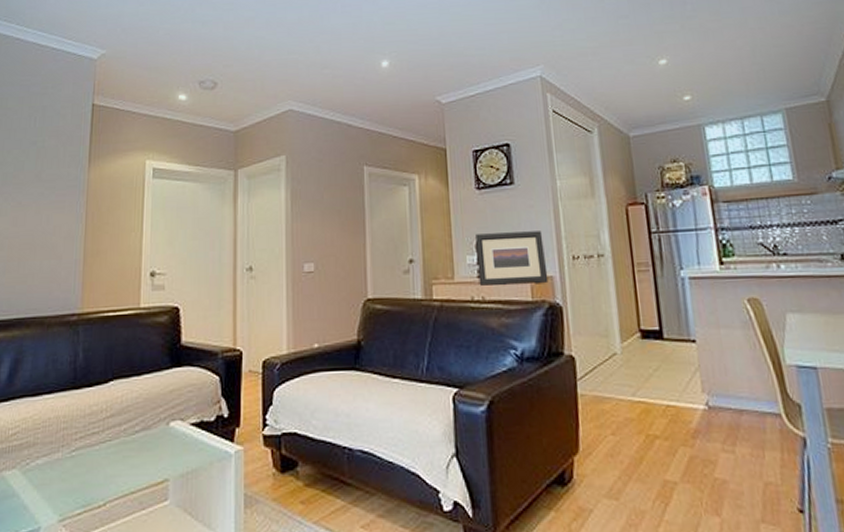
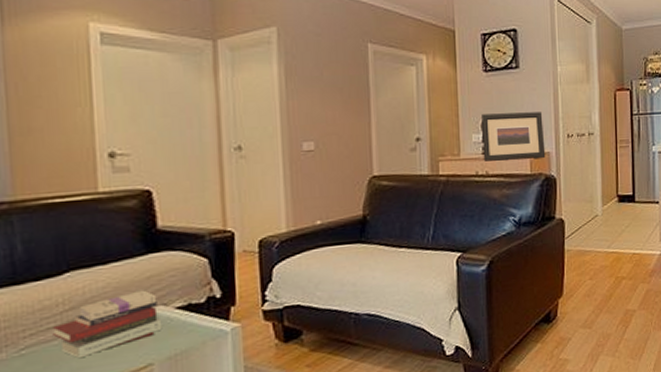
books: none [96,403,179,466] -> present [53,290,162,359]

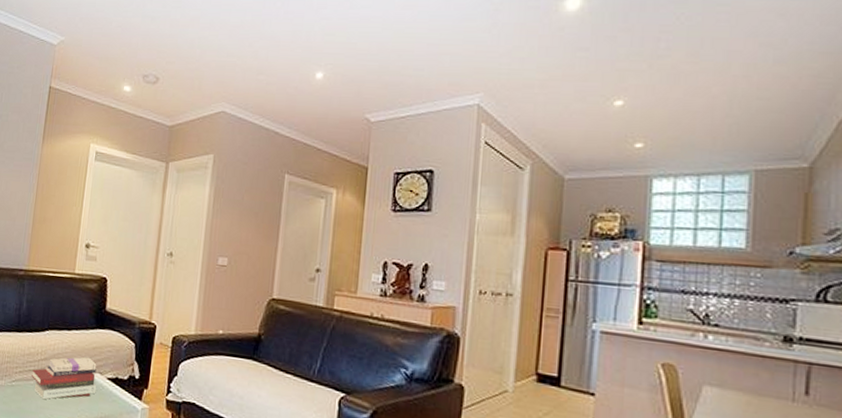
picture frame: present [481,112,546,161] -> none [380,255,452,312]

